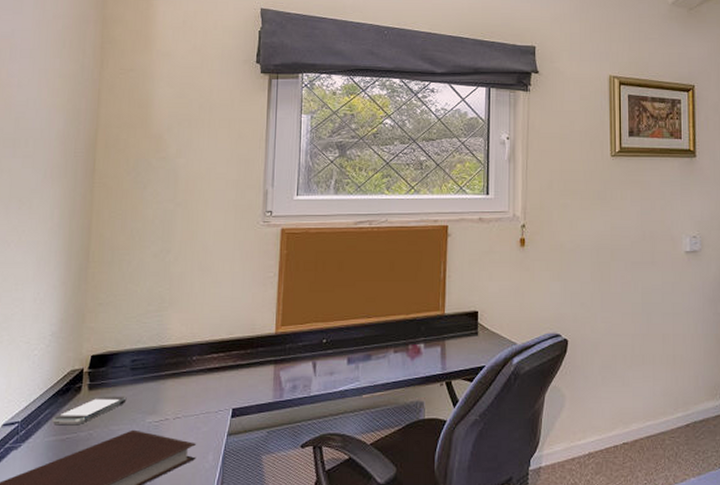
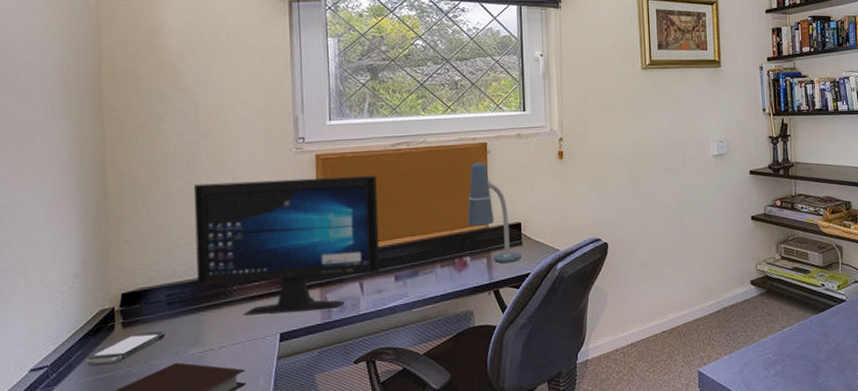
computer monitor: none [161,252,337,387] -> present [193,175,381,316]
desk lamp: none [423,244,477,352] -> present [467,161,522,263]

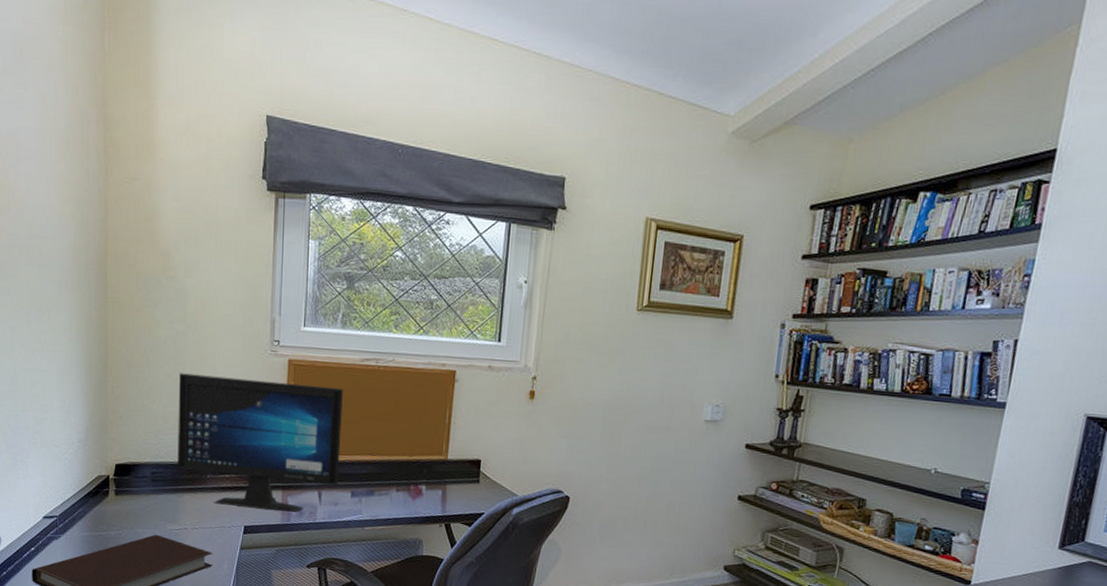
smartphone: present [84,330,166,365] -> none [84,501,149,525]
desk lamp: present [467,161,522,263] -> none [426,389,477,499]

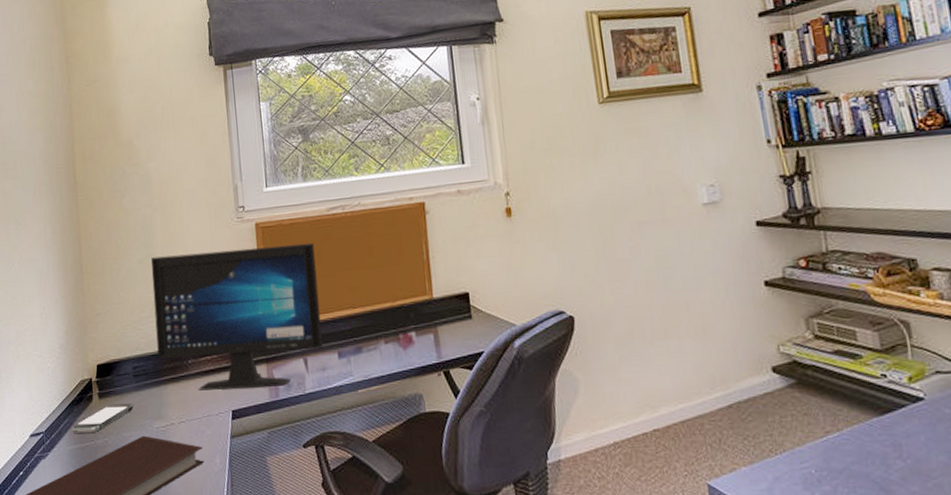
smartphone: none [84,501,149,525] -> present [70,403,134,434]

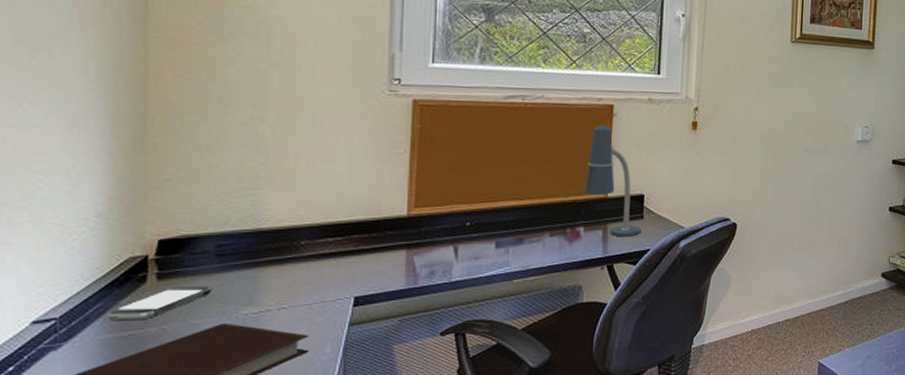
computer monitor: present [151,243,324,391] -> none [257,121,483,275]
desk lamp: none [409,223,472,339] -> present [584,124,642,236]

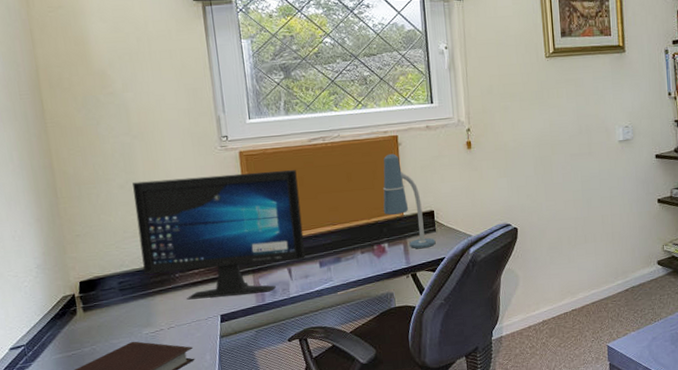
smartphone: present [105,285,212,320] -> none [54,314,121,344]
computer monitor: none [257,121,483,275] -> present [132,170,306,300]

